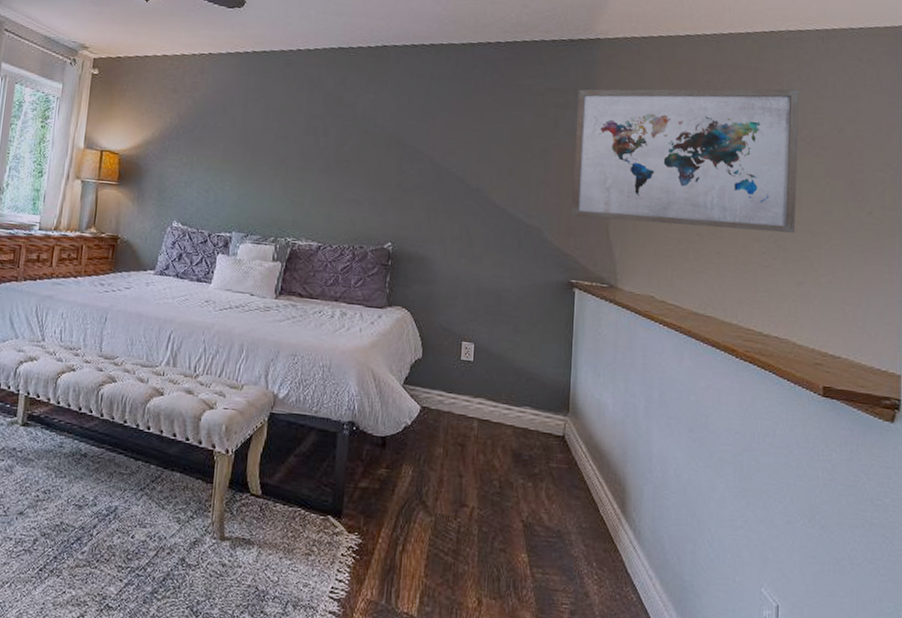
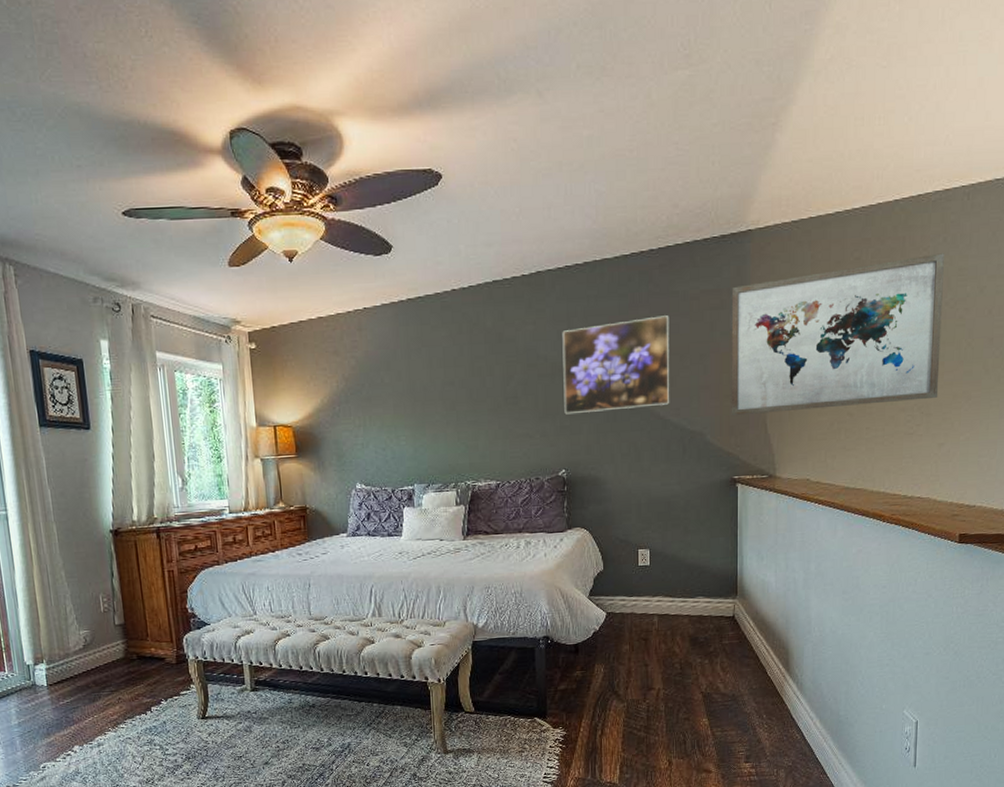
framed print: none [396,104,512,194] -> present [562,315,669,415]

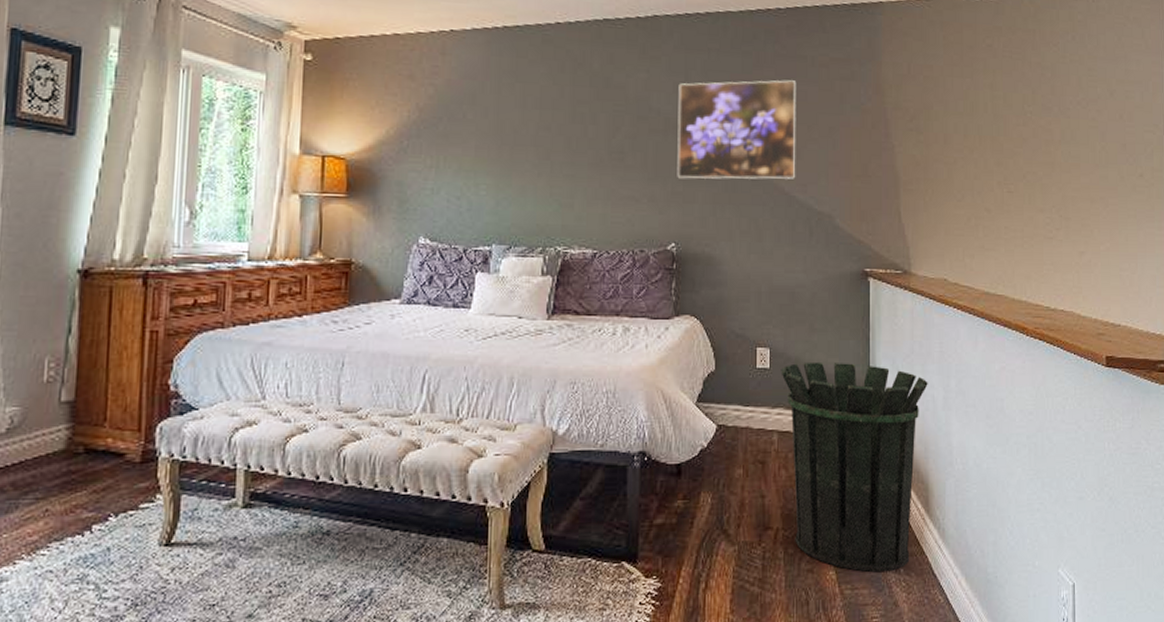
waste bin: none [659,556,790,719] -> present [781,361,928,573]
wall art: present [731,253,944,416] -> none [862,51,1076,202]

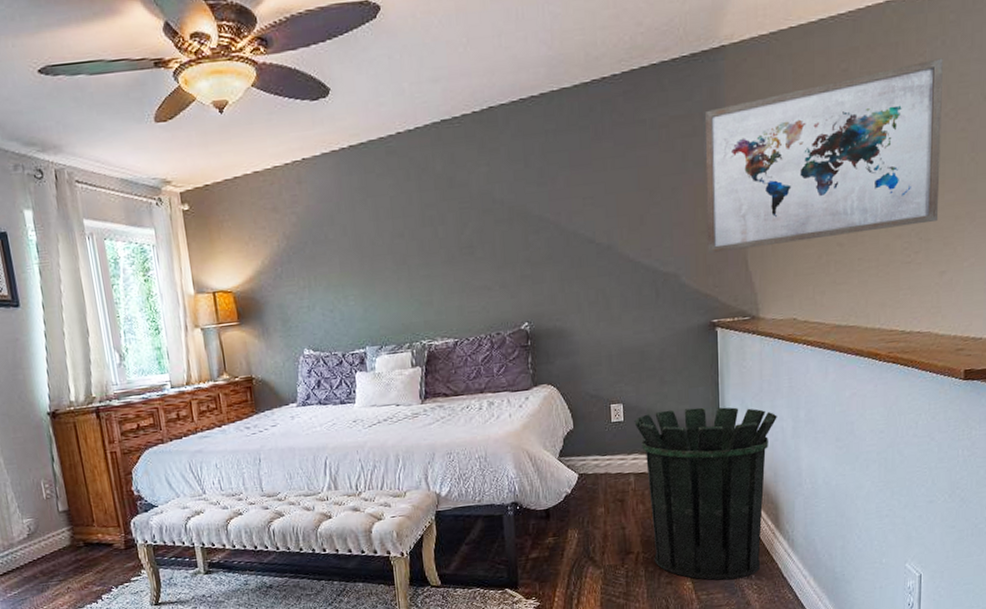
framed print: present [677,80,797,180] -> none [519,147,639,263]
wall art: none [862,51,1076,202] -> present [704,58,943,254]

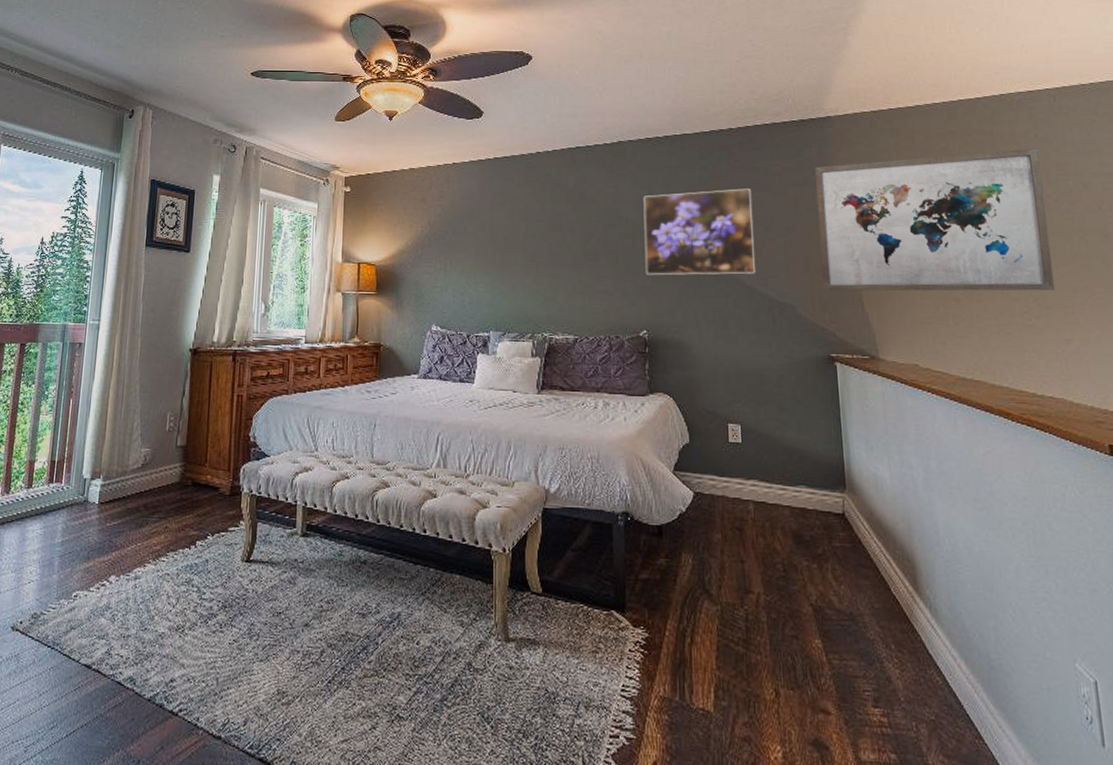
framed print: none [519,147,639,263] -> present [643,188,755,276]
waste bin: present [634,407,777,580] -> none [752,438,906,647]

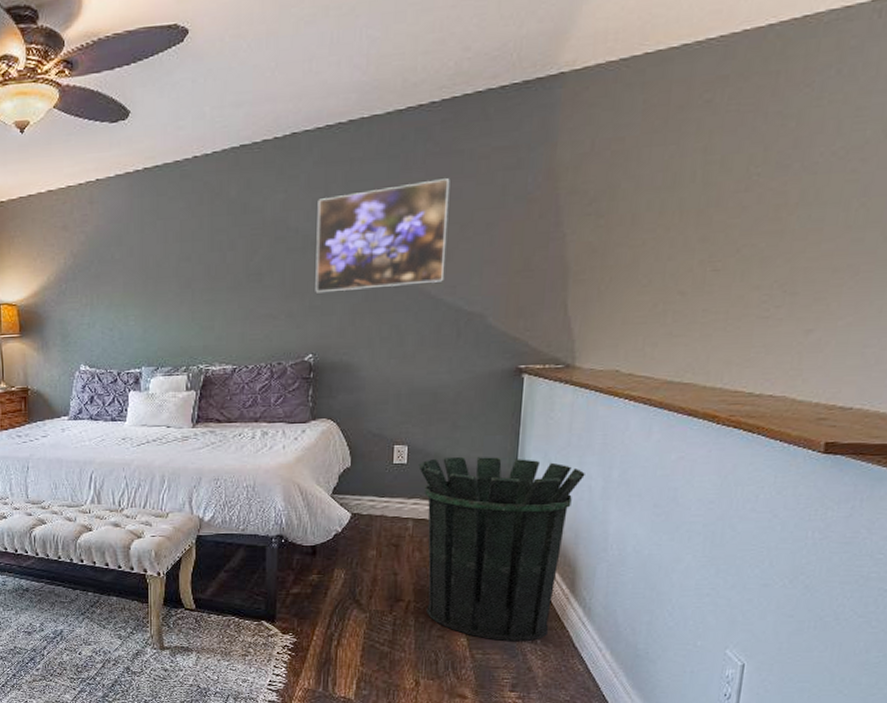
waste bin: none [752,438,906,647] -> present [418,456,585,642]
wall art: present [814,148,1056,291] -> none [521,89,836,296]

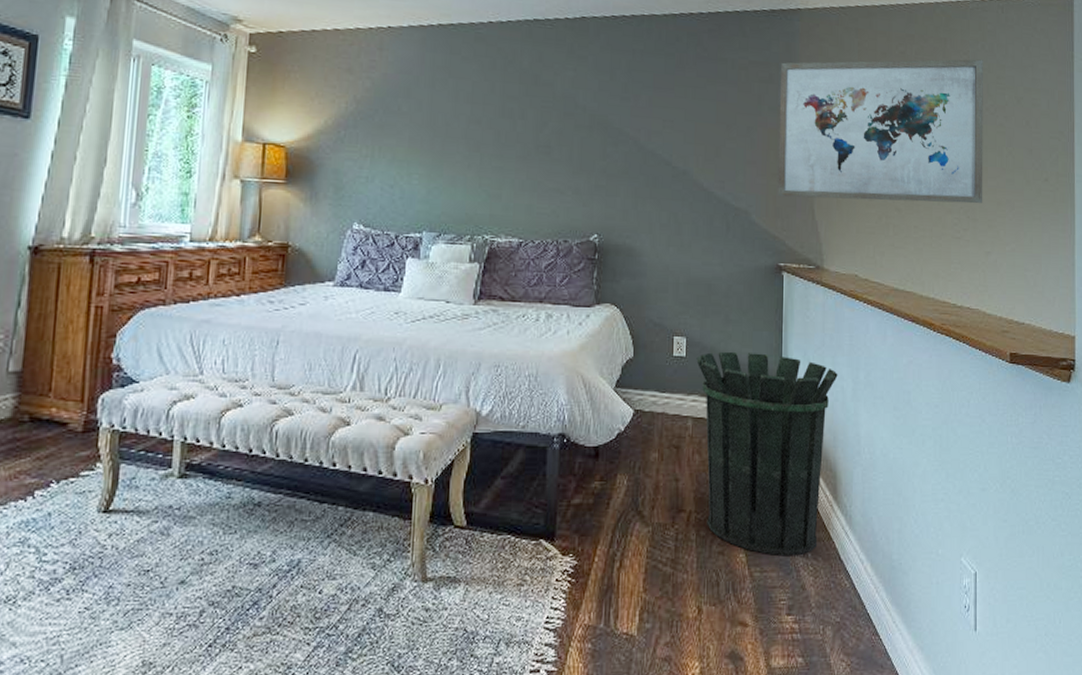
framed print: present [315,178,450,293] -> none [601,81,717,176]
wall art: none [521,89,836,296] -> present [778,59,983,204]

